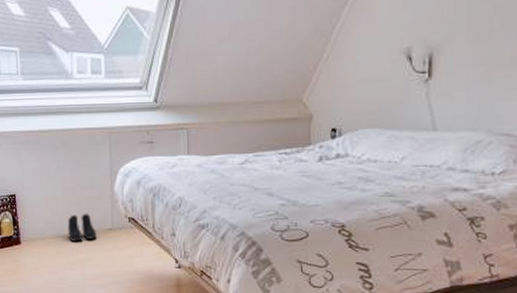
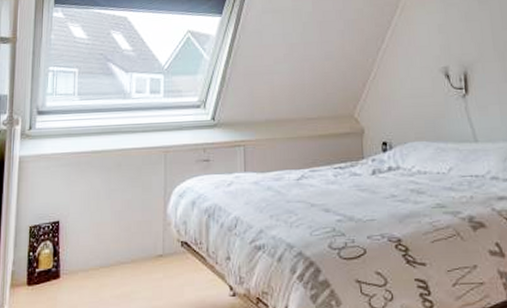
boots: present [67,213,97,243] -> none [114,239,145,273]

